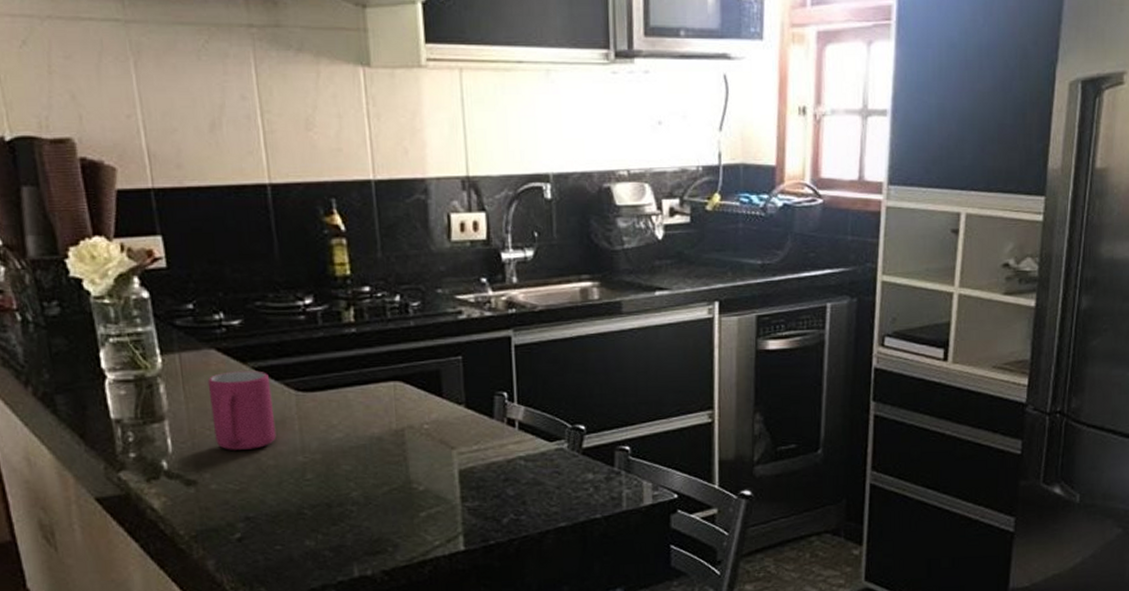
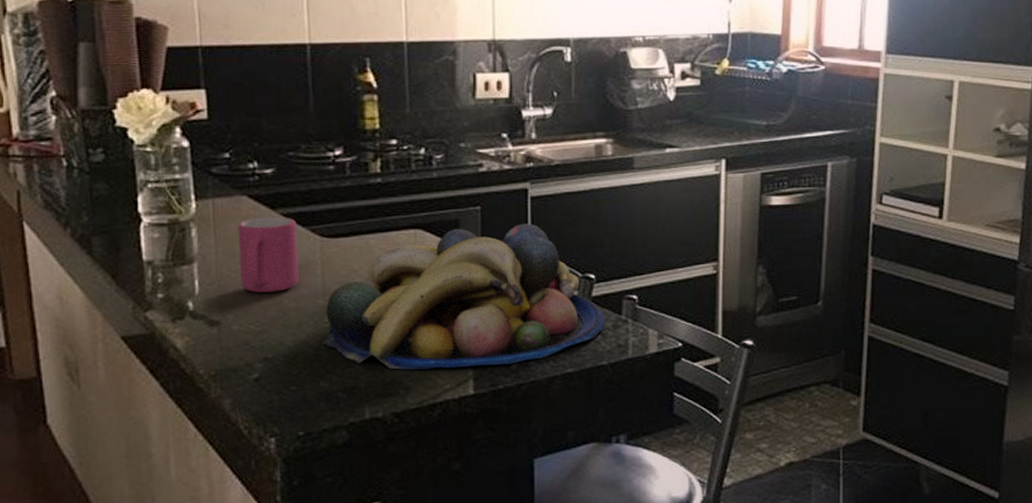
fruit bowl: none [305,373,598,527] -> present [323,223,606,370]

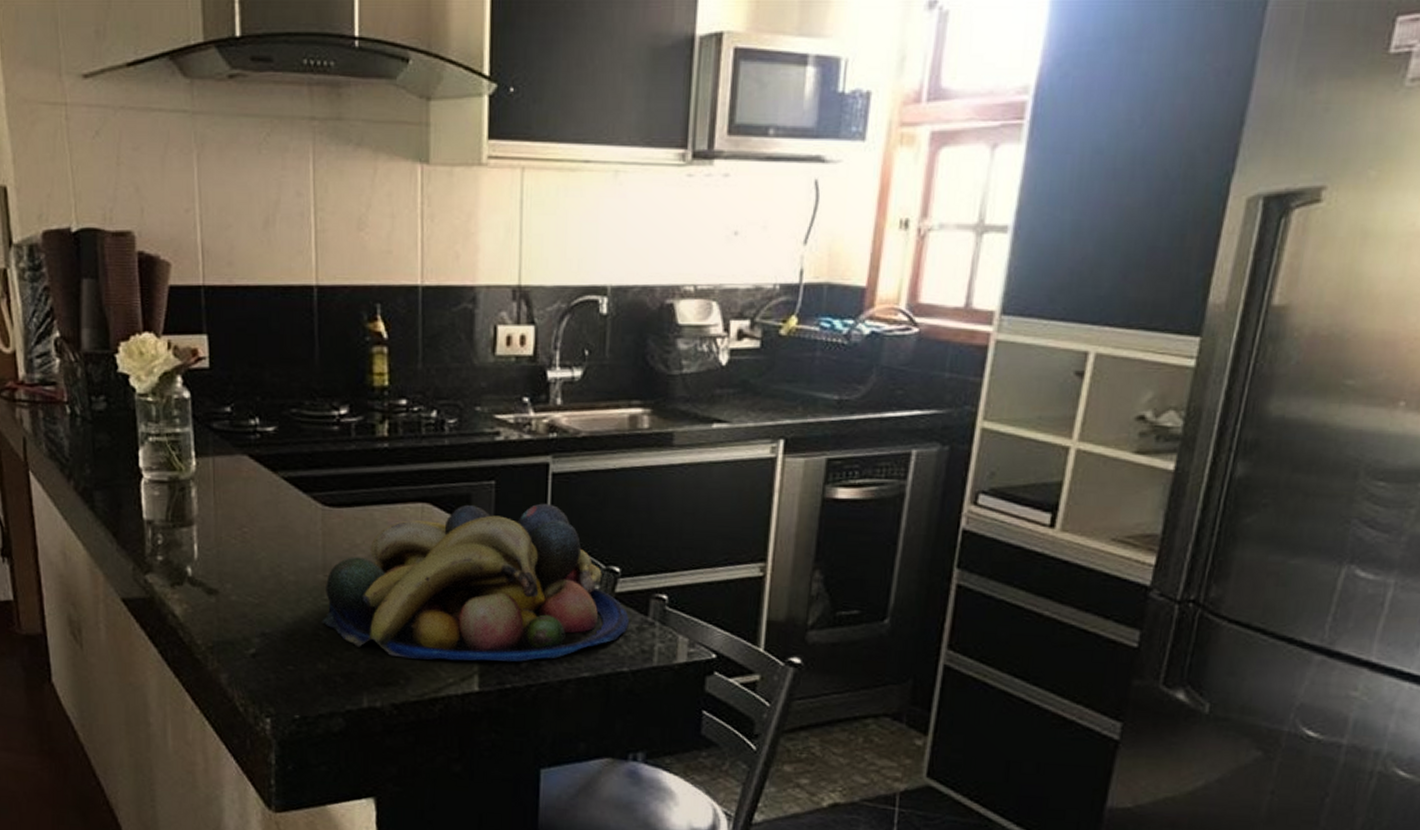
mug: present [237,217,299,293] -> none [237,479,299,563]

